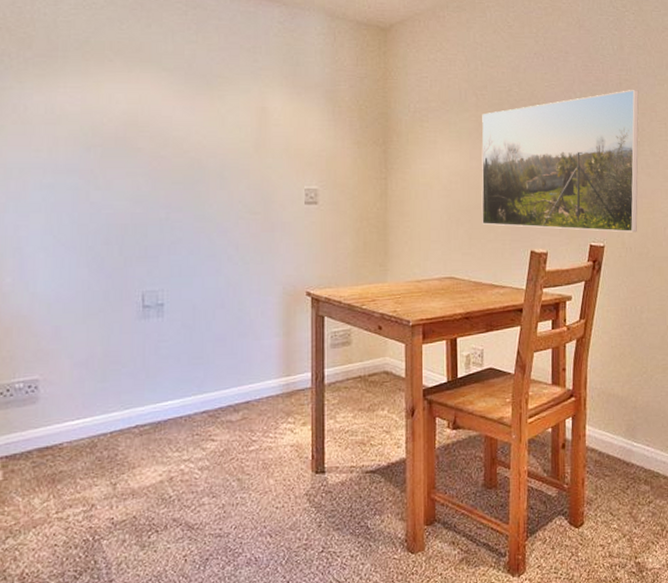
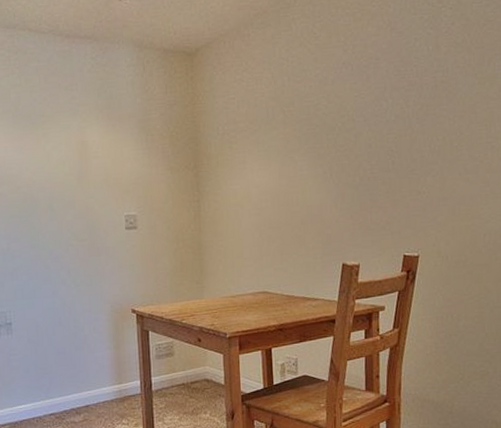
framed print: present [481,89,639,233] -> none [290,90,457,241]

